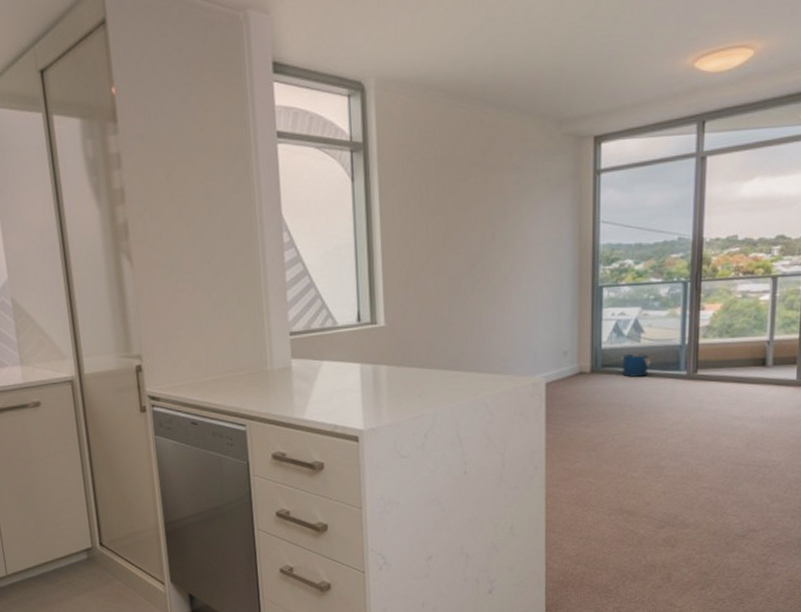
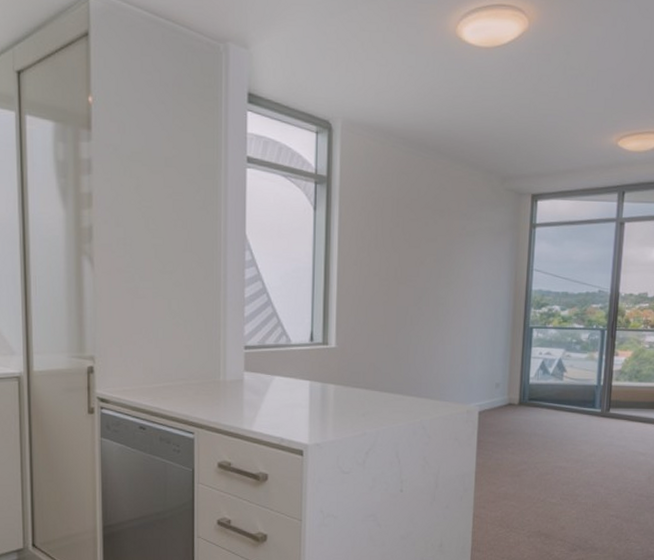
bucket: present [621,354,651,377] -> none [545,390,571,411]

